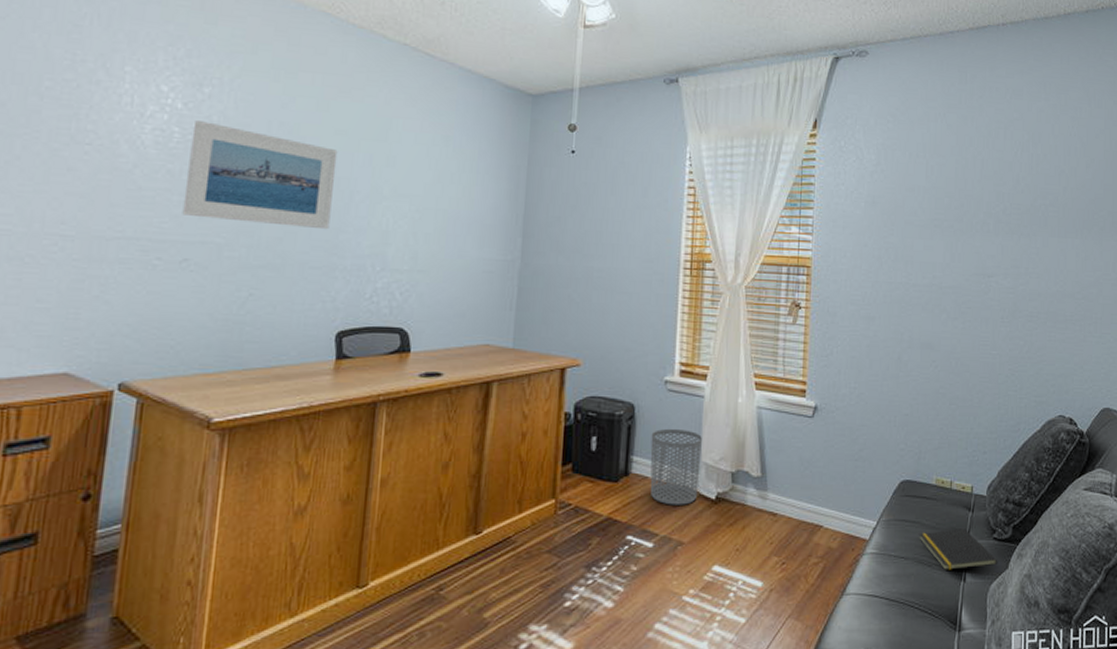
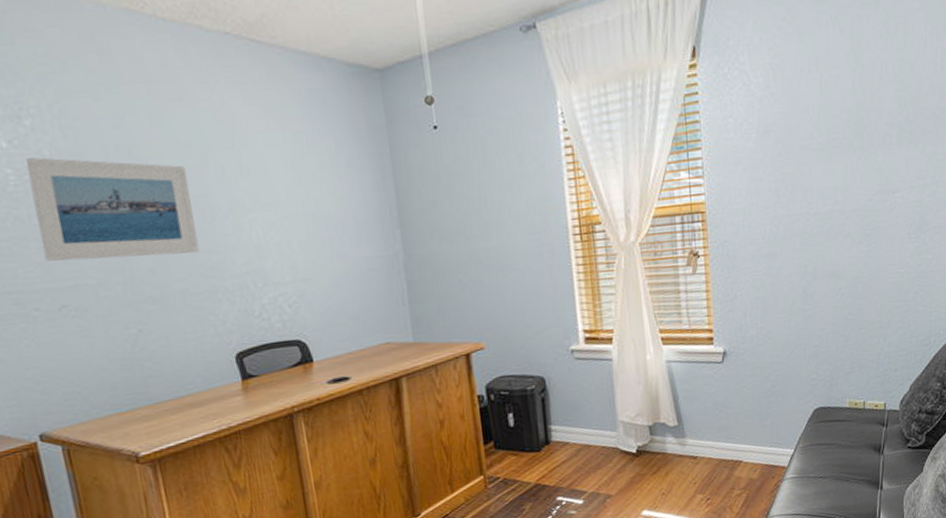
waste bin: present [650,429,702,505] -> none [565,393,619,465]
notepad: present [919,528,998,570] -> none [835,442,913,482]

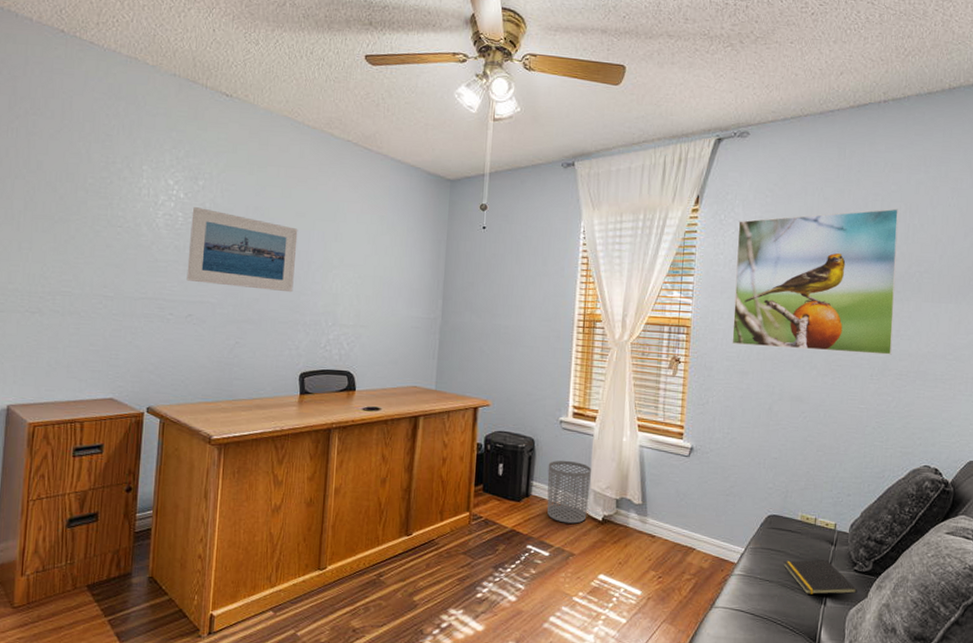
waste bin: none [565,393,619,465] -> present [547,460,591,524]
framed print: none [745,31,929,225] -> present [732,208,899,355]
notepad: none [835,442,913,482] -> present [783,559,858,595]

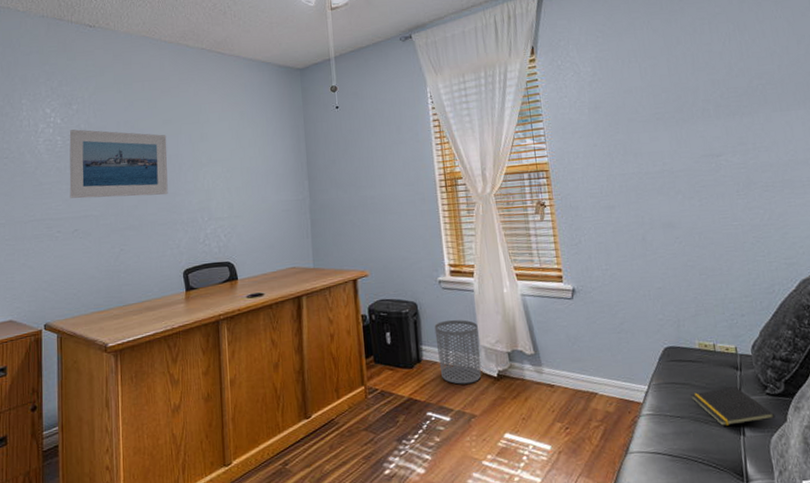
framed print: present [732,208,899,355] -> none [575,29,753,182]

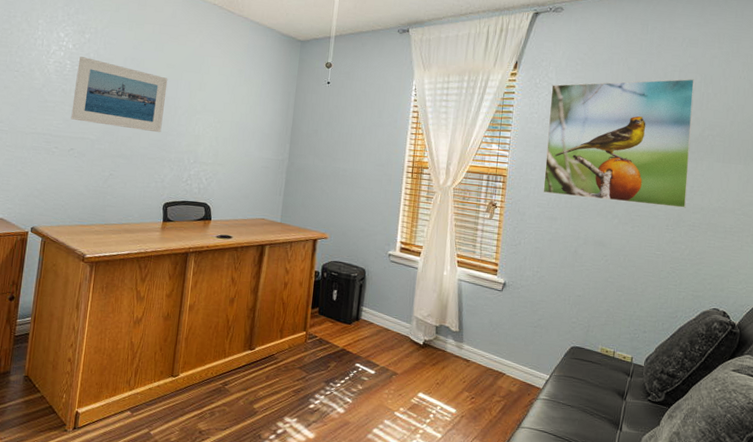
waste bin: present [434,320,482,385] -> none [374,289,415,346]
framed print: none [575,29,753,182] -> present [543,78,695,208]
notepad: present [691,386,776,426] -> none [584,388,651,422]

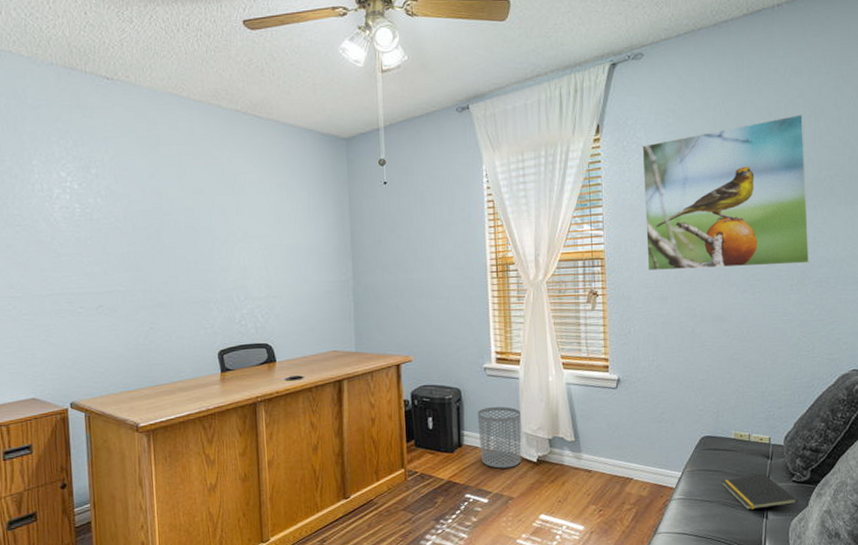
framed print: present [71,57,168,133] -> none [88,196,201,273]
waste bin: none [374,289,415,346] -> present [477,406,522,469]
notepad: none [584,388,651,422] -> present [721,474,798,510]

